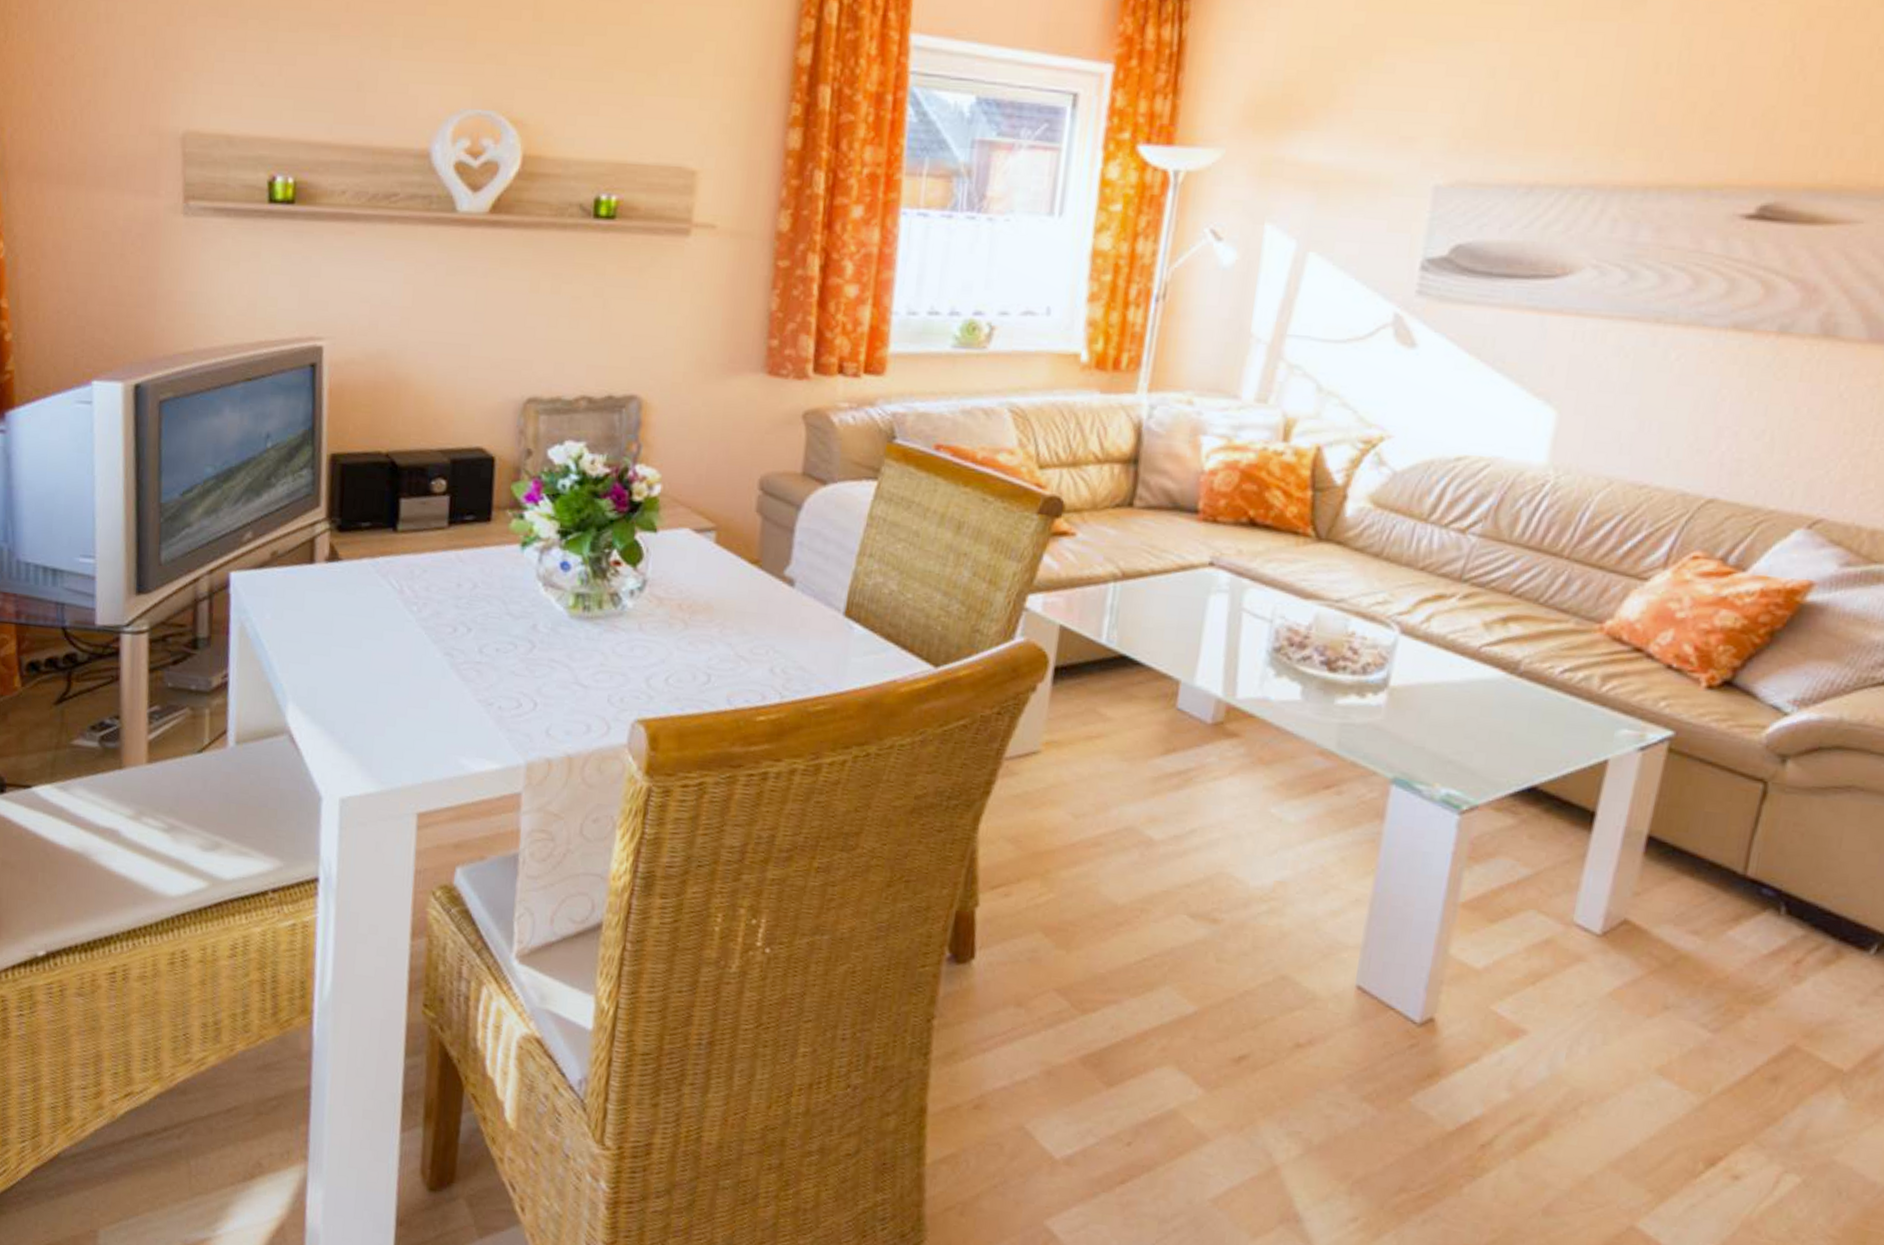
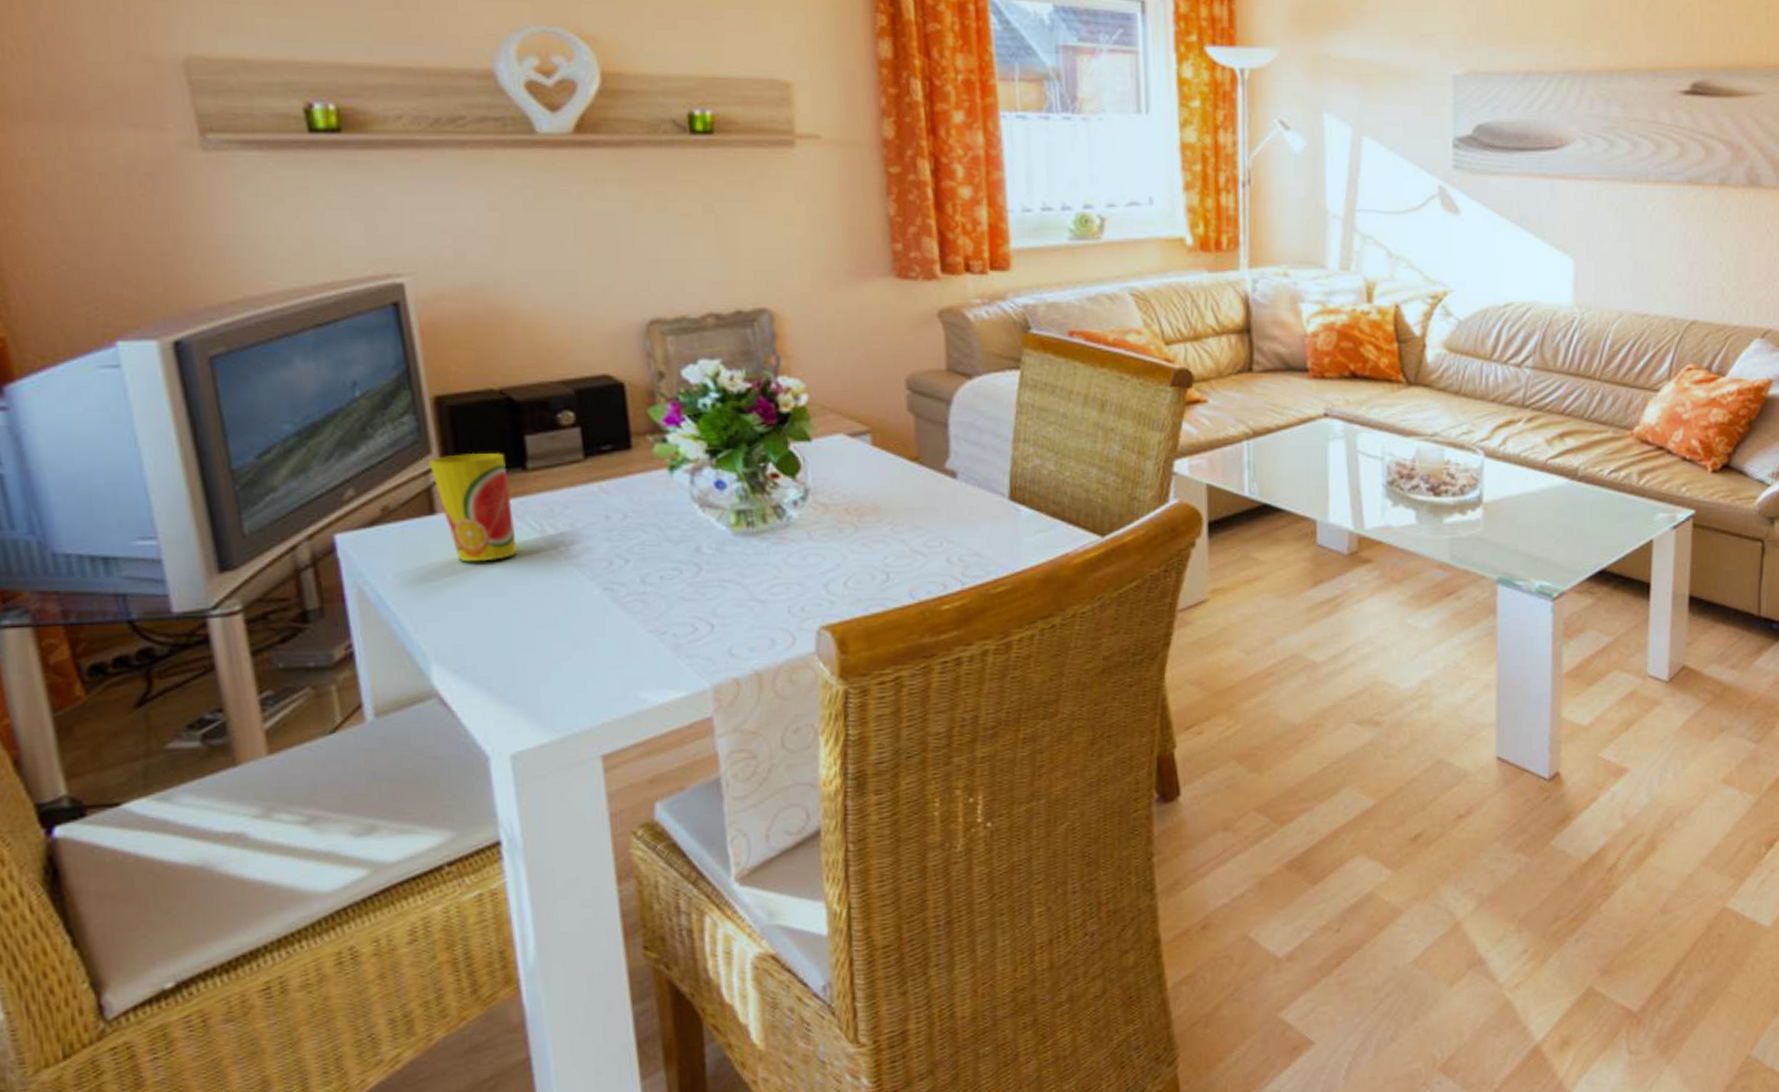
cup: none [316,509,381,613] -> present [429,452,518,562]

